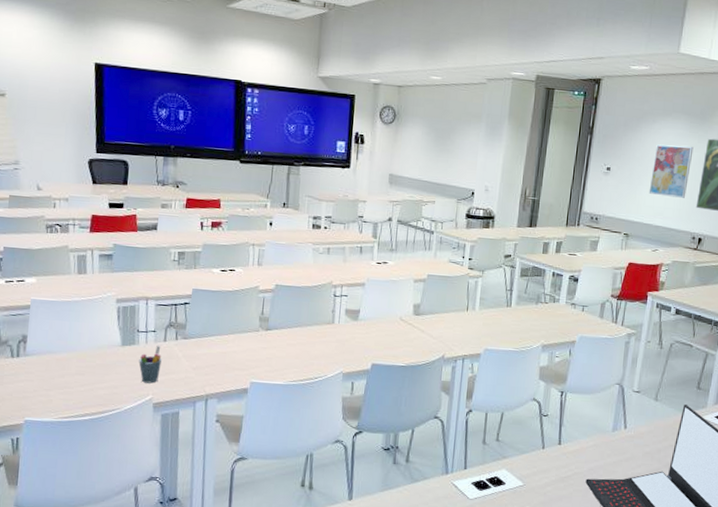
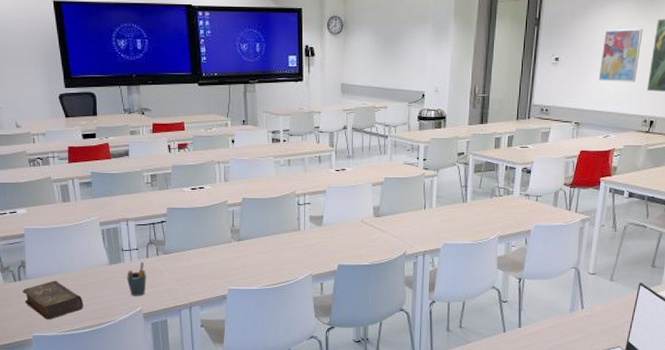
book: none [20,359,88,404] -> present [23,280,84,320]

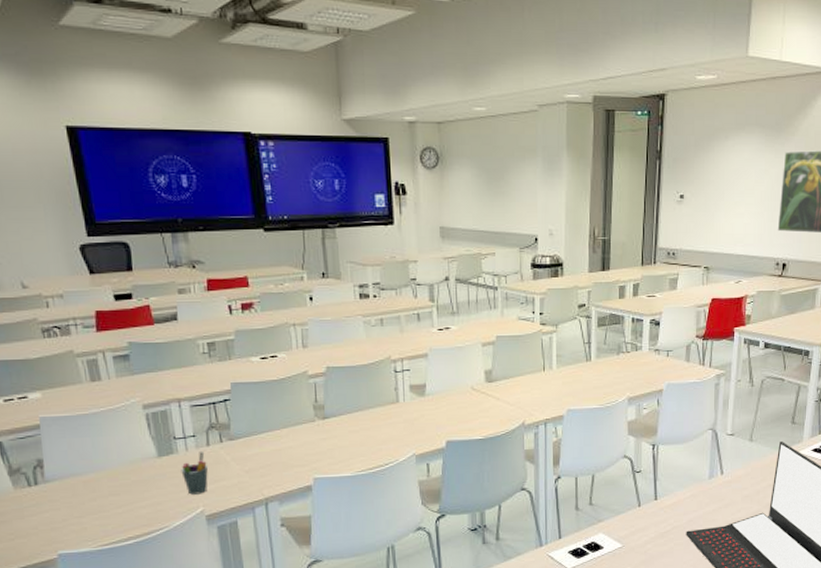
book: present [23,280,84,320] -> none [41,481,127,533]
wall art: present [598,28,643,82] -> none [727,162,771,221]

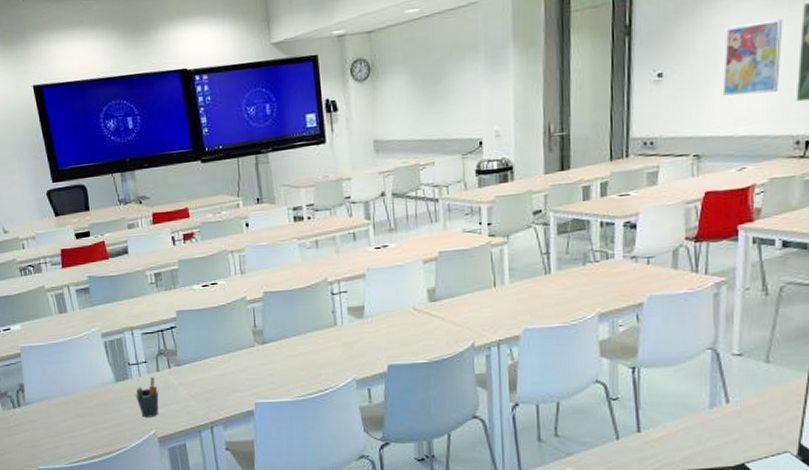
wall art: none [727,162,771,221] -> present [722,18,783,96]

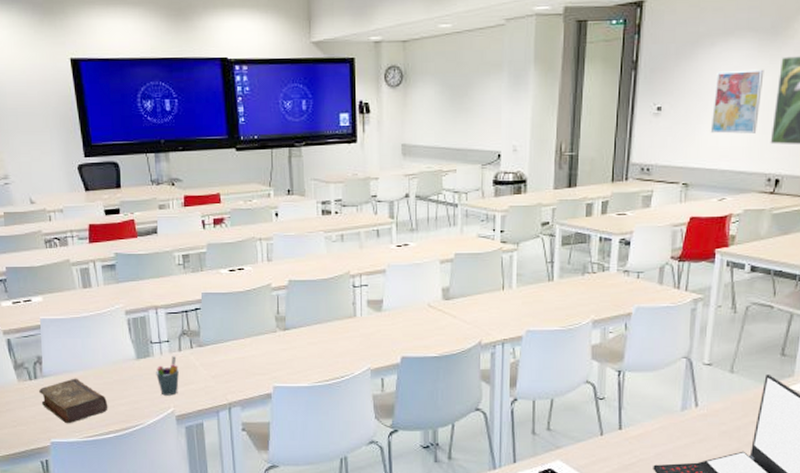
book: none [23,404,91,451] -> present [39,378,108,424]

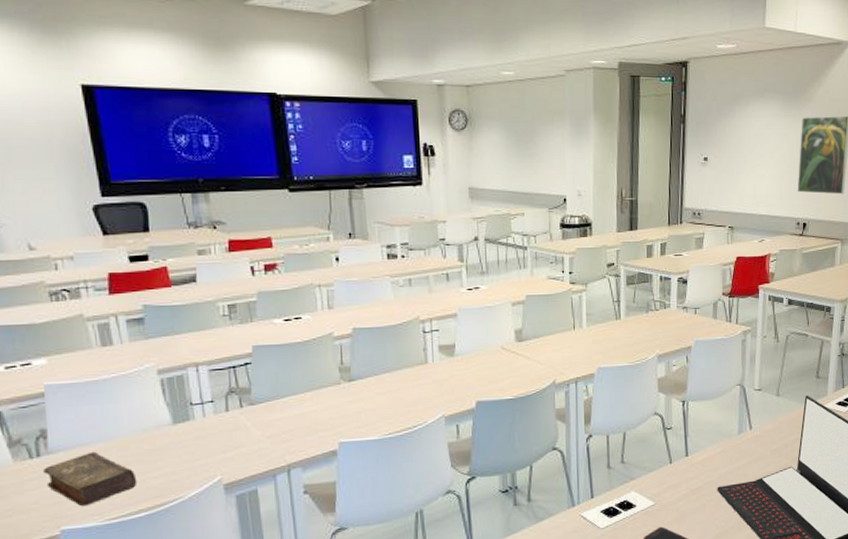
pen holder: present [156,356,179,396] -> none [198,418,227,463]
wall art: present [710,69,764,134] -> none [749,127,789,183]

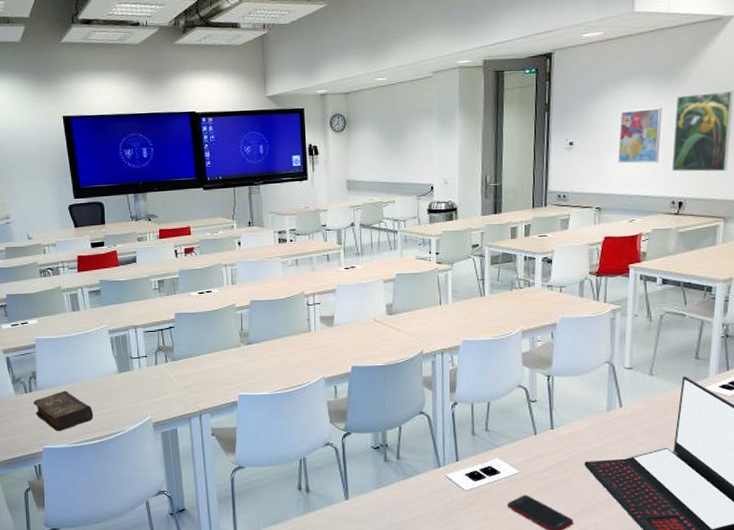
wall art: none [749,127,789,183] -> present [617,107,662,164]

